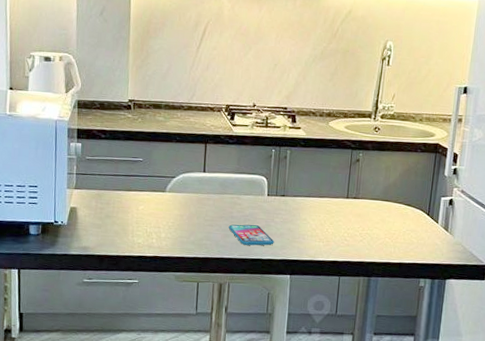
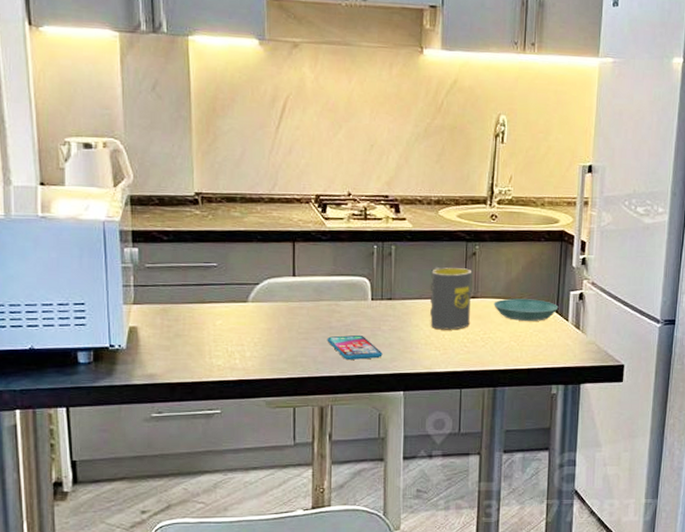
mug: none [316,170,355,225] -> present [429,267,471,330]
saucer: none [372,200,430,222] -> present [494,298,559,321]

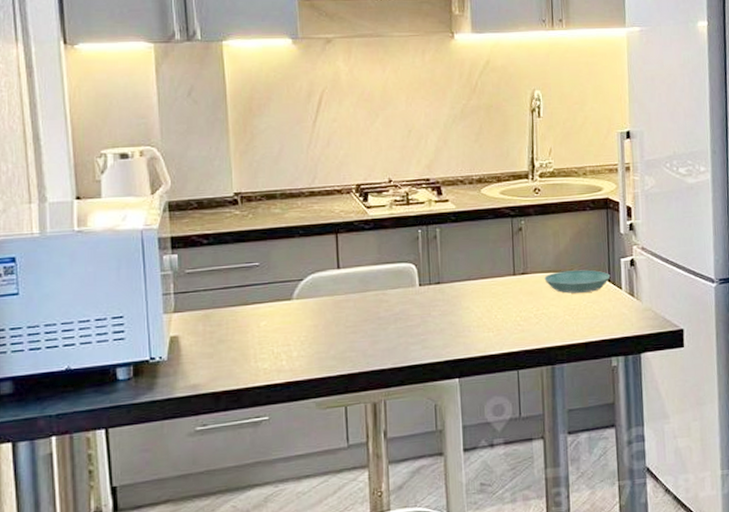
smartphone: present [327,334,383,360] -> none [376,323,435,350]
mug: present [429,267,471,330] -> none [477,244,522,310]

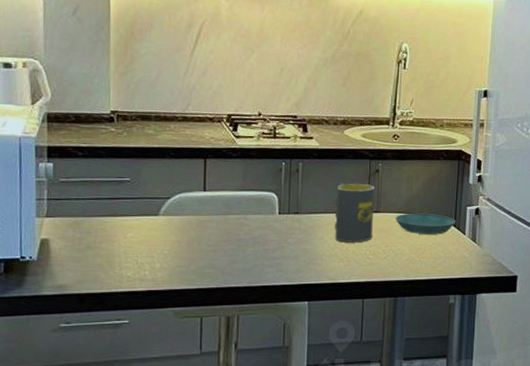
mug: none [477,244,522,310] -> present [334,183,374,243]

